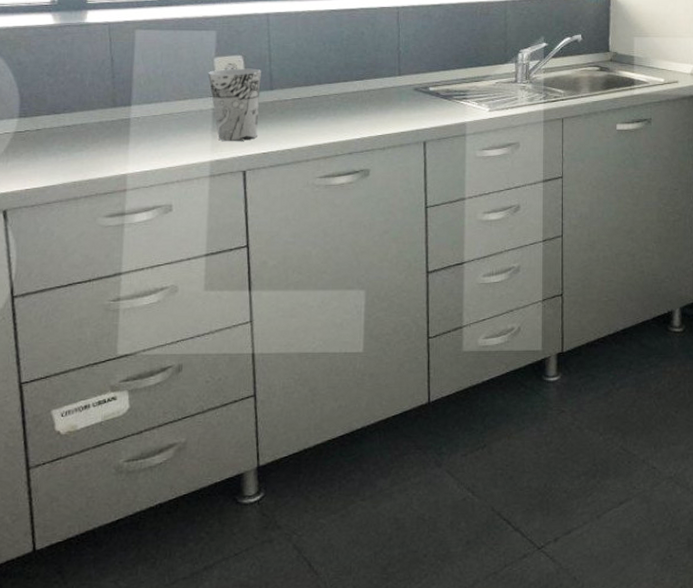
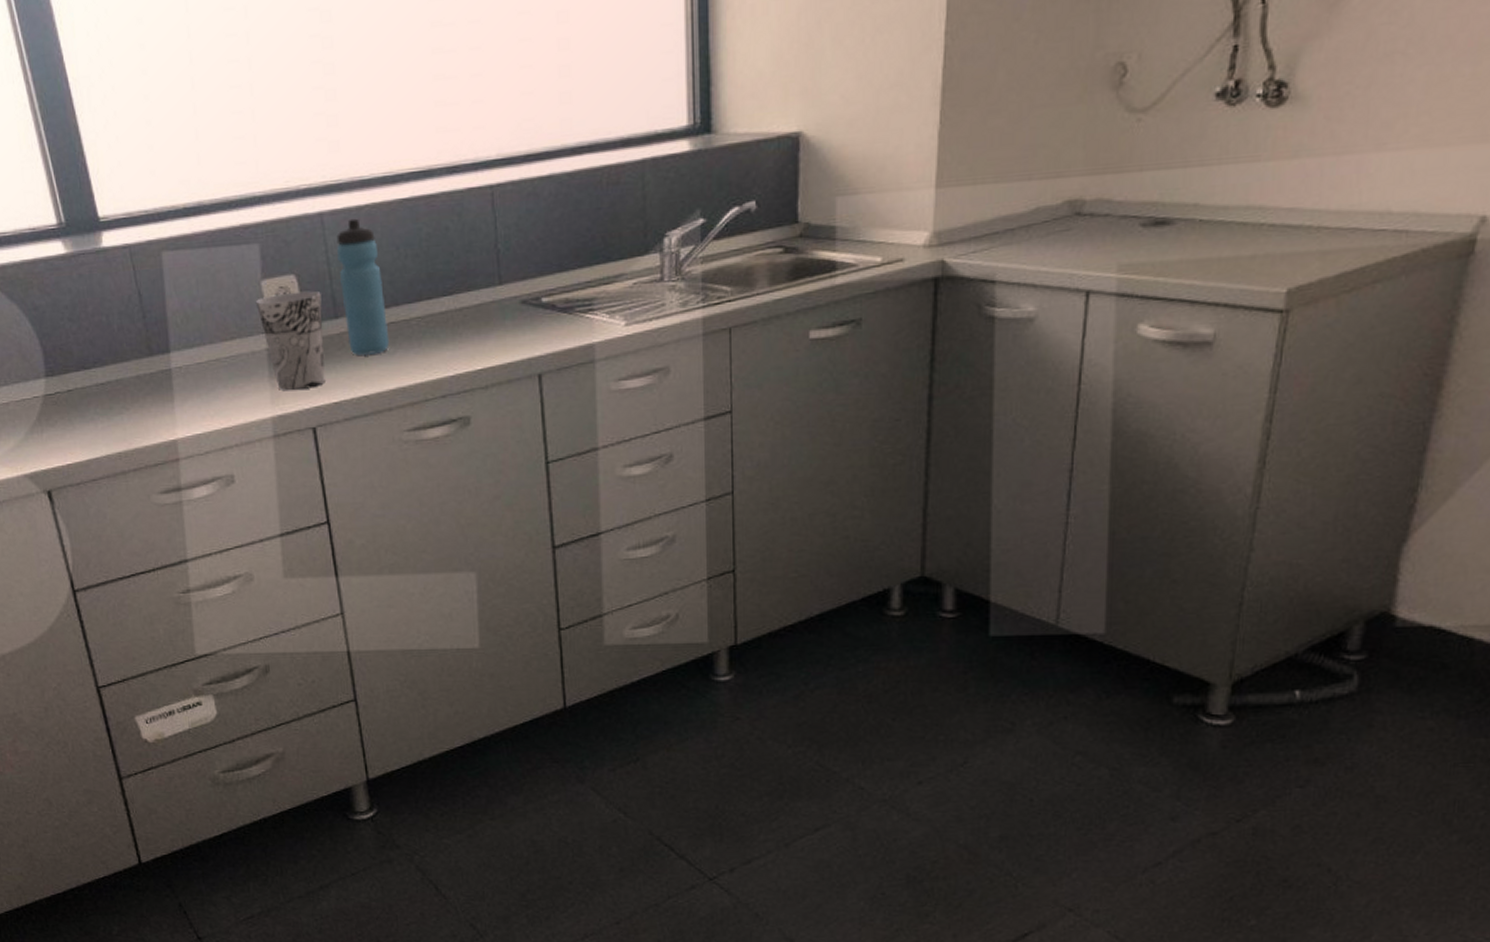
water bottle: none [277,20,312,118] -> present [336,218,390,355]

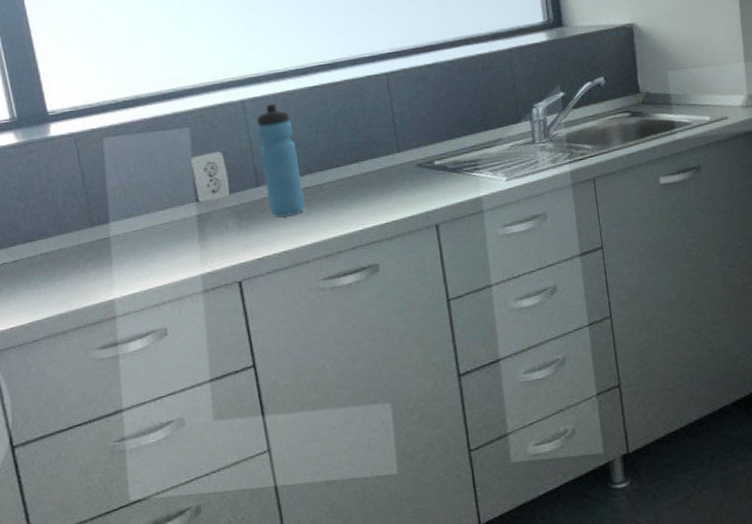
cup: present [256,291,325,390] -> none [187,164,249,250]

